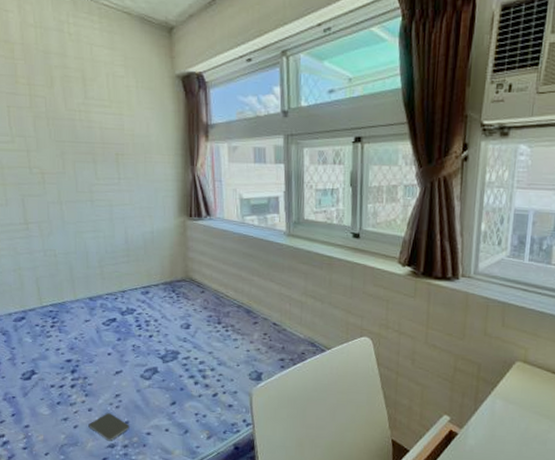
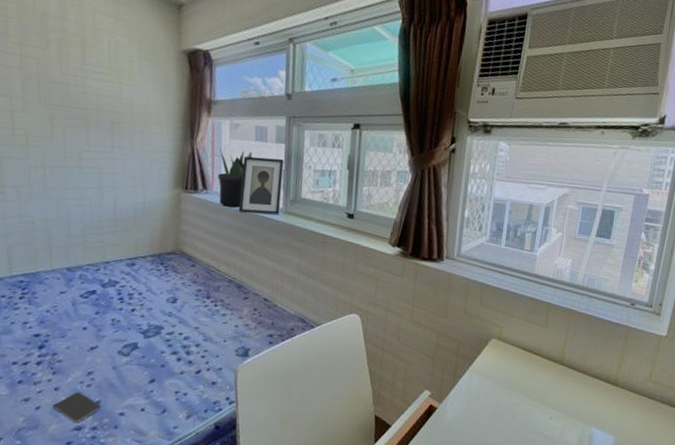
planter: none [219,172,252,233] -> present [218,148,253,208]
picture frame: none [242,179,284,238] -> present [238,156,284,215]

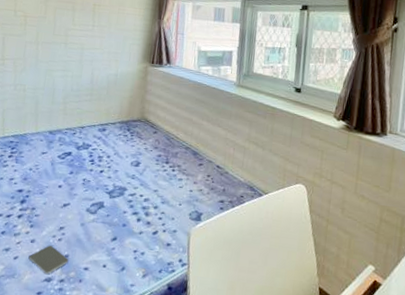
planter: present [218,148,253,208] -> none [180,27,211,81]
picture frame: present [238,156,284,215] -> none [196,34,239,88]

